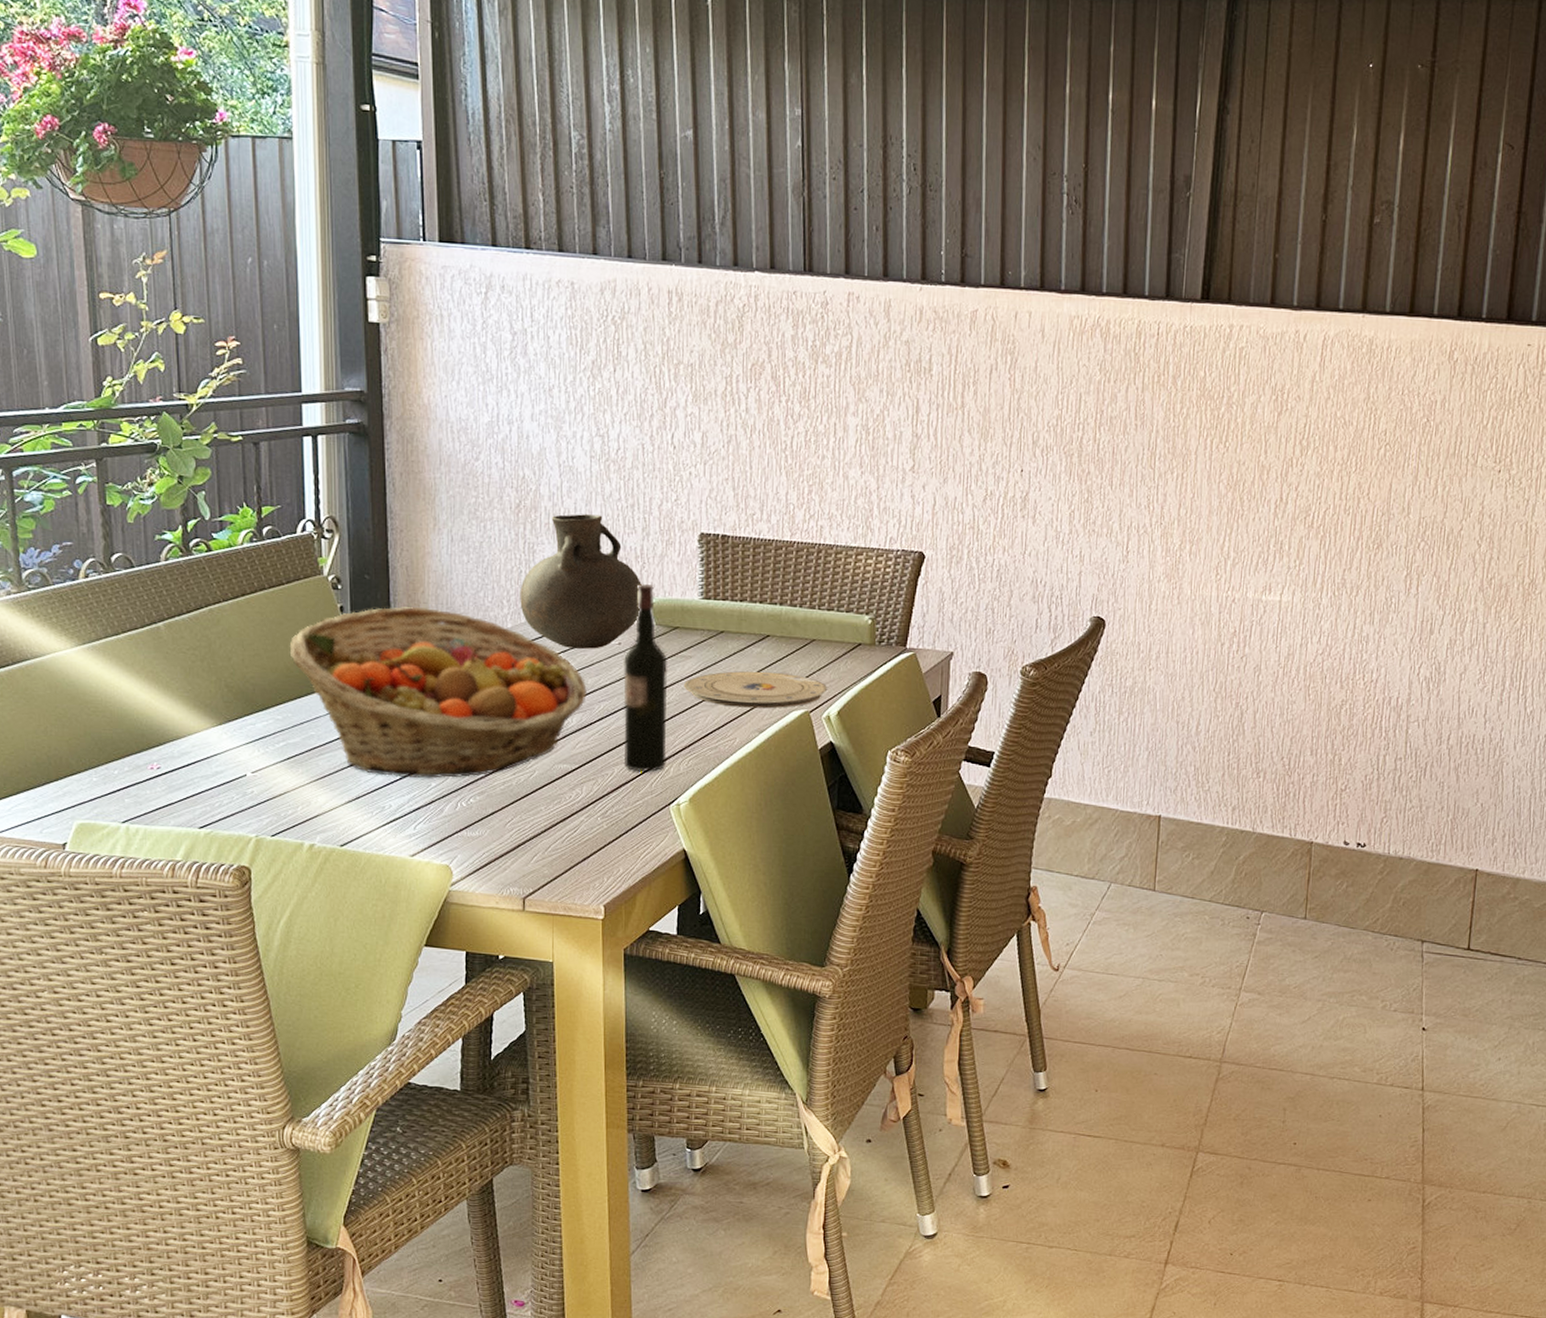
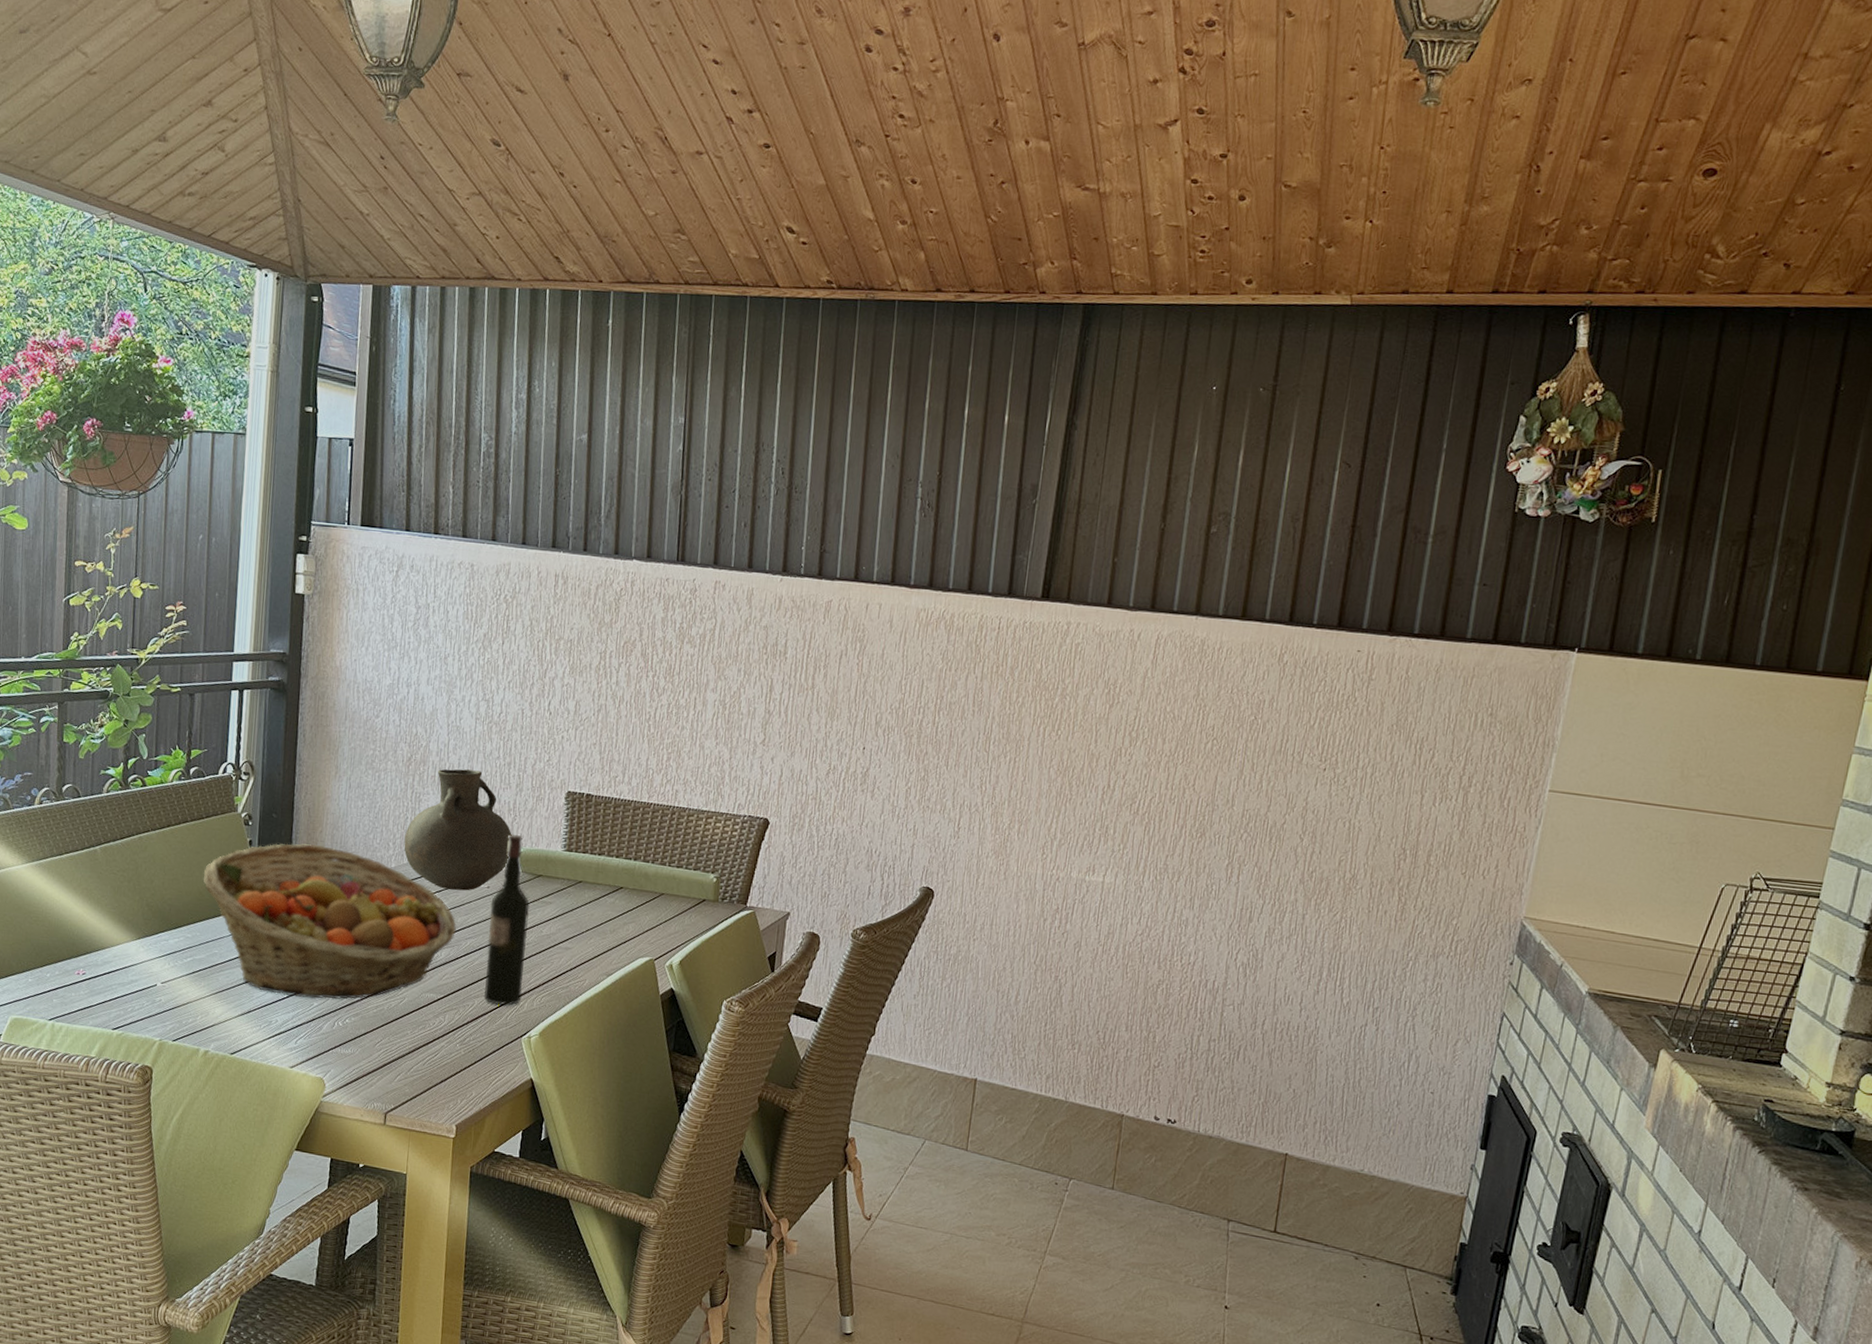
plate: present [684,671,828,709] -> none [543,918,673,955]

